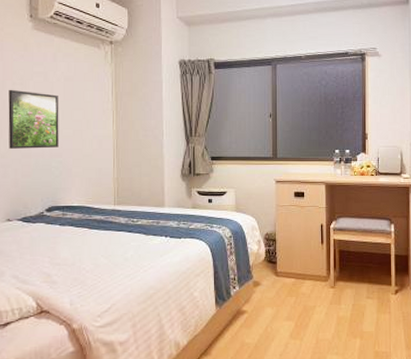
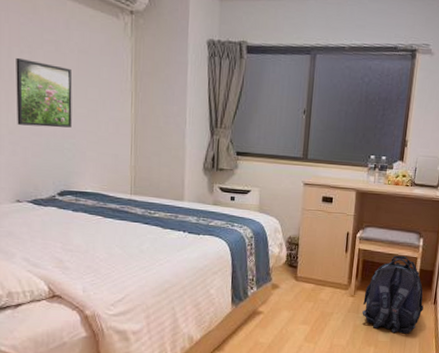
backpack: none [344,242,403,323] -> present [362,255,424,334]

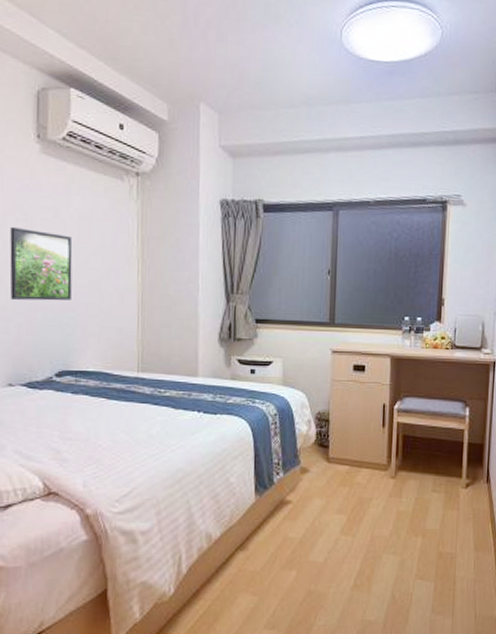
backpack: present [362,255,424,334] -> none [405,428,475,520]

